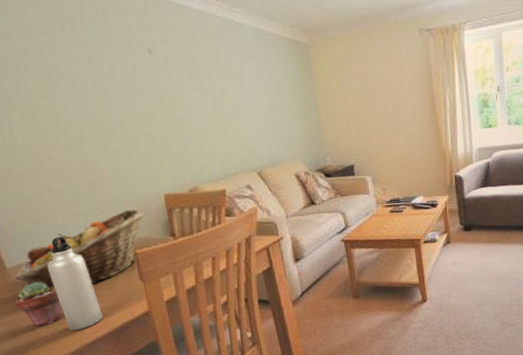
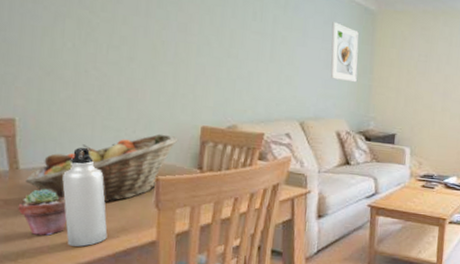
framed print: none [267,63,304,122] -> present [330,22,359,83]

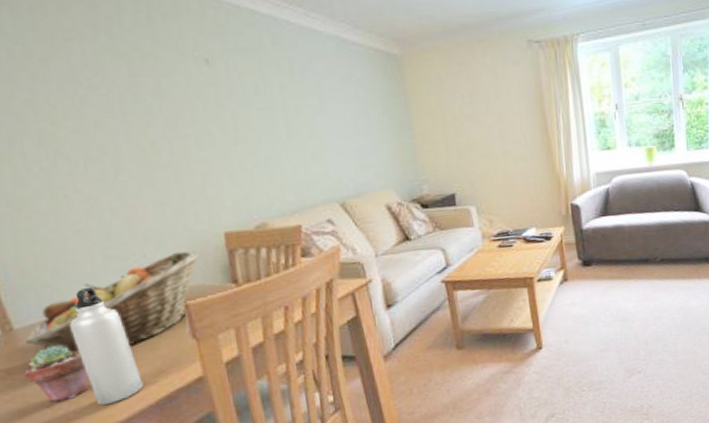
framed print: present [330,22,359,83] -> none [351,77,396,145]

